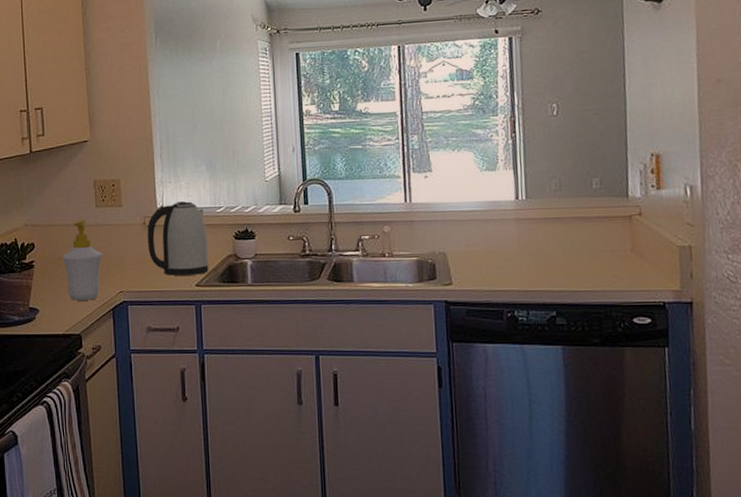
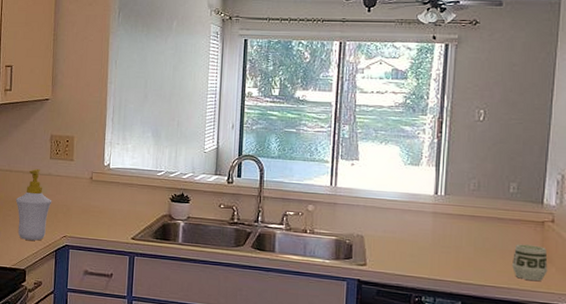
kettle: present [147,201,209,276] -> none [92,162,147,229]
cup: none [603,241,641,279] -> present [512,244,548,281]

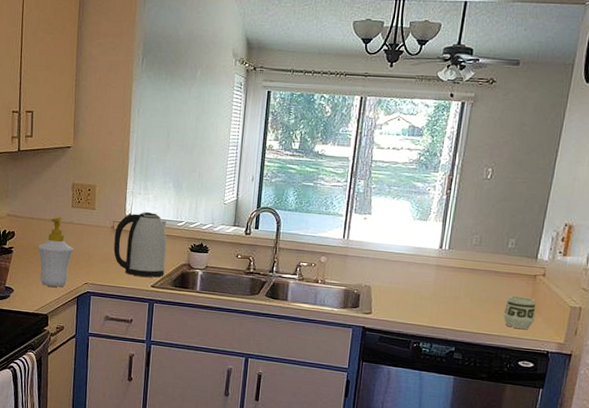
kettle: none [92,162,147,229] -> present [113,212,167,278]

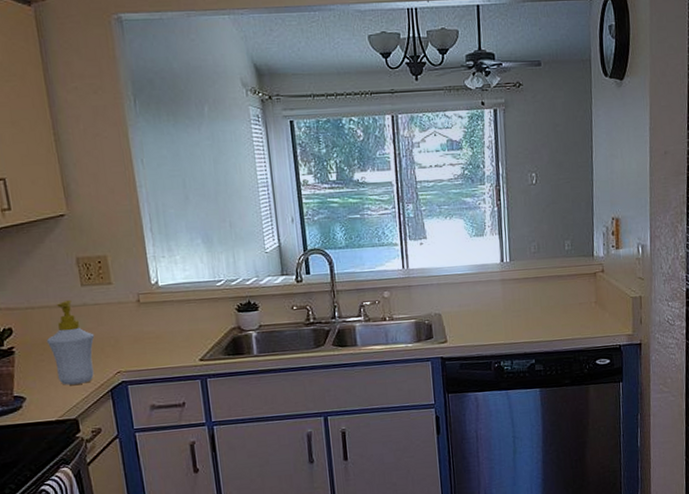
kettle: present [113,212,167,278] -> none [142,276,212,352]
cup: present [503,295,536,329] -> none [573,295,603,329]

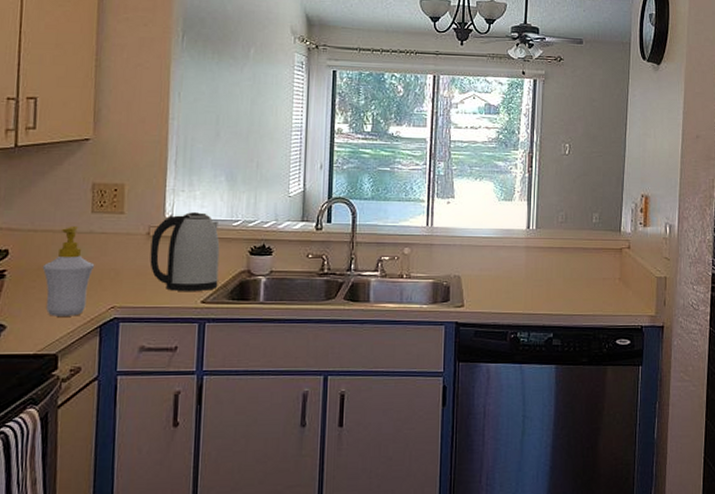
kettle: none [142,276,212,352] -> present [150,212,220,291]

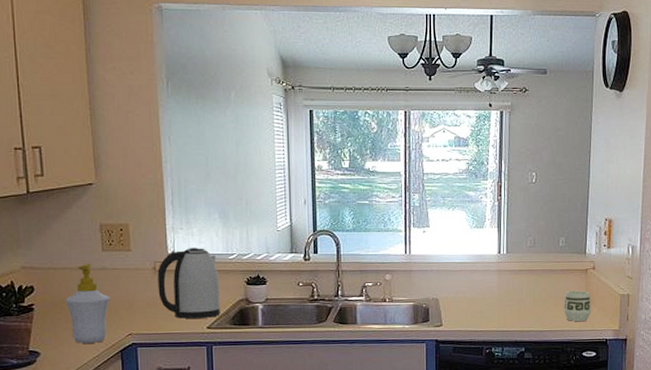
cup: none [596,271,626,305] -> present [564,290,591,321]

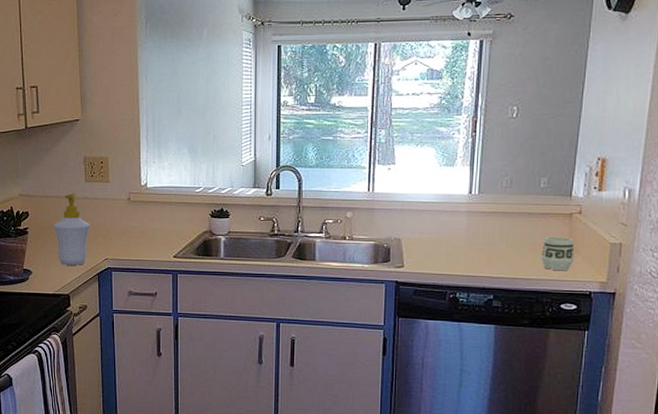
kettle: present [157,248,220,319] -> none [131,181,186,247]

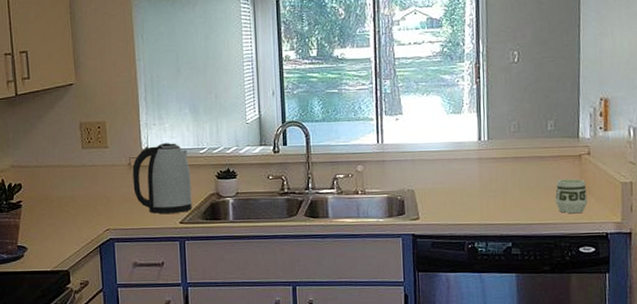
soap bottle: present [53,193,91,265] -> none [49,161,90,239]
kettle: none [131,181,186,247] -> present [132,143,192,214]

